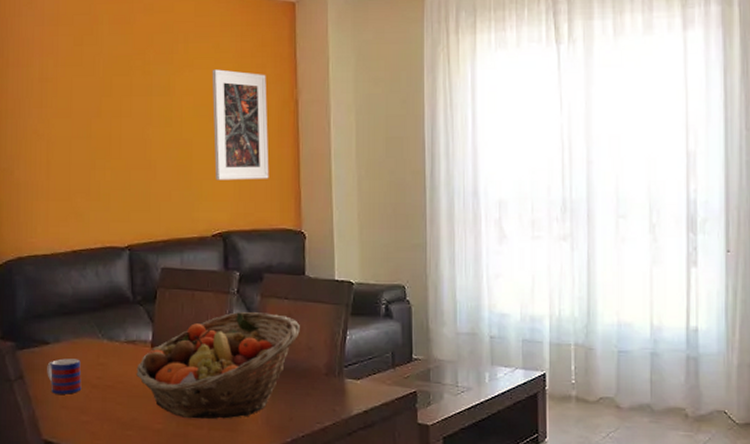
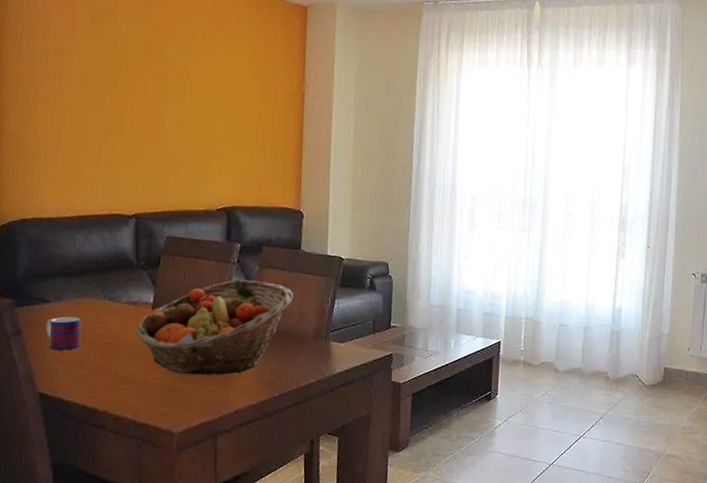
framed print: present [212,69,269,180] -> none [223,59,277,162]

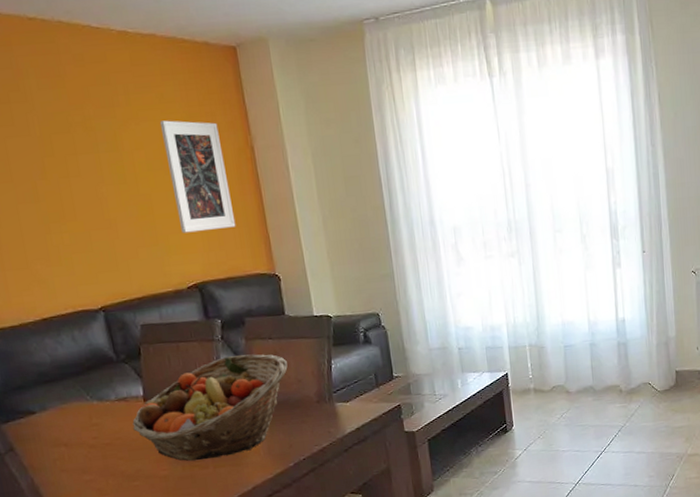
mug: present [46,316,81,350] -> none [37,423,79,460]
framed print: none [223,59,277,162] -> present [159,120,236,233]

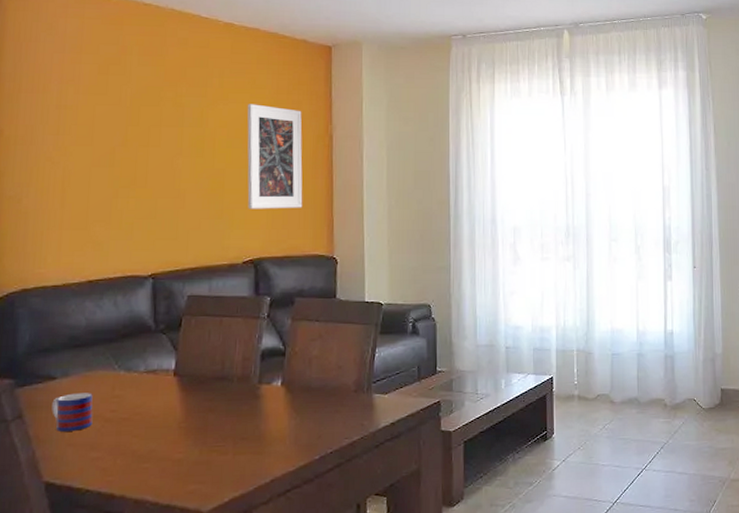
mug: none [37,423,79,460] -> present [52,393,93,432]
fruit basket: present [132,354,288,462] -> none [156,334,330,446]

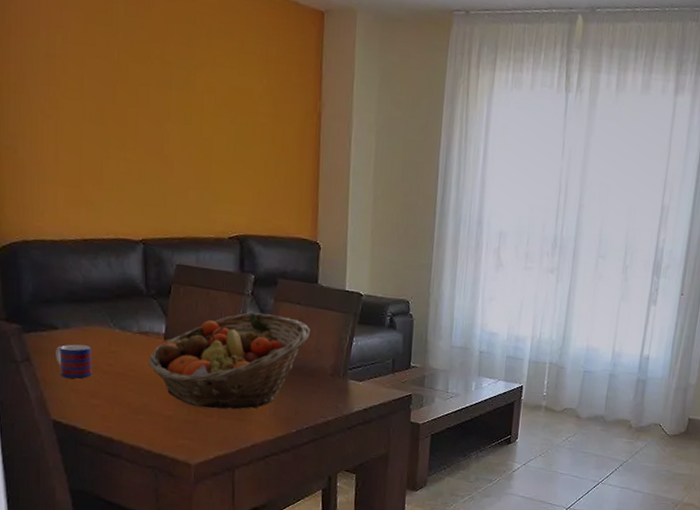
fruit basket: none [156,334,330,446] -> present [149,312,310,409]
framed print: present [247,104,303,209] -> none [234,70,291,188]

